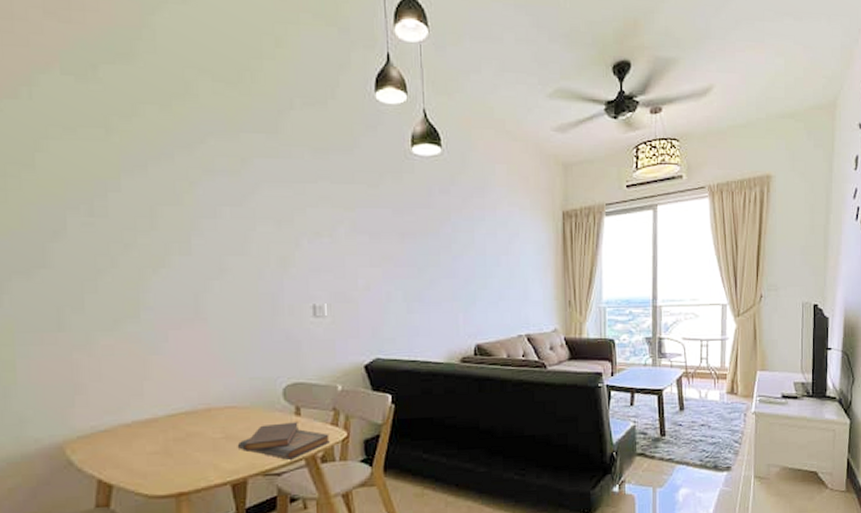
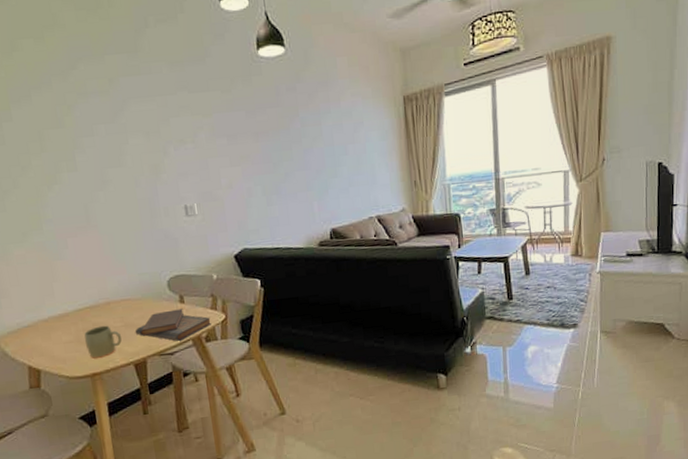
mug: none [173,435,220,475] -> present [84,325,122,359]

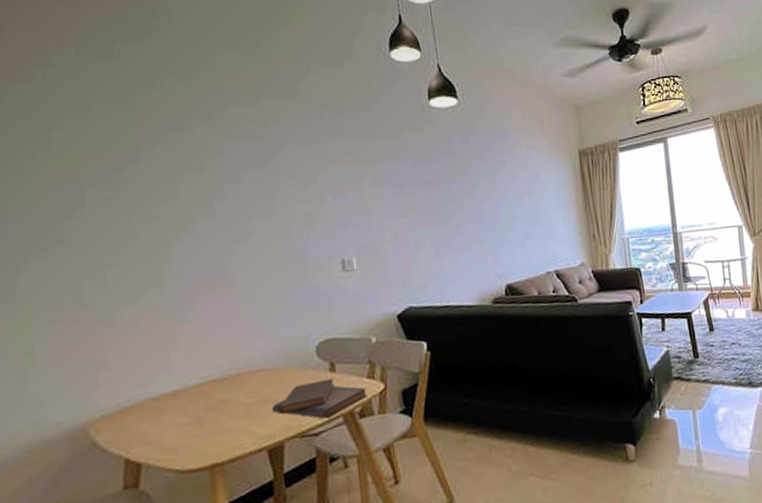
mug: present [84,325,122,359] -> none [204,402,254,445]

